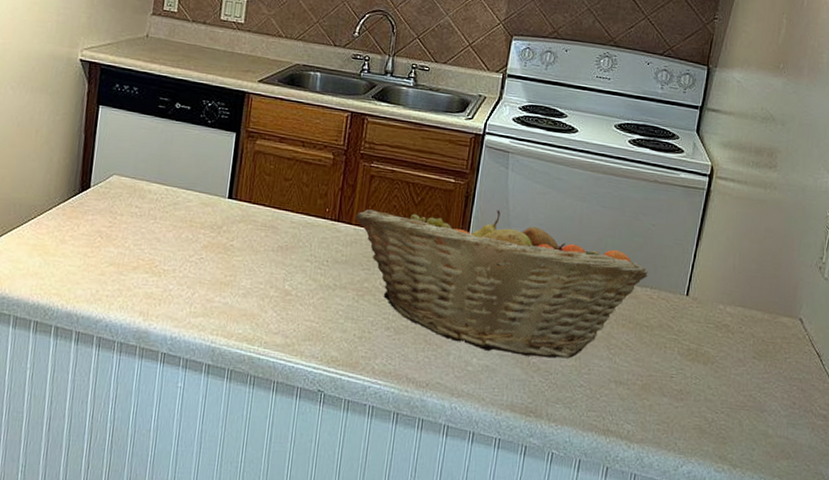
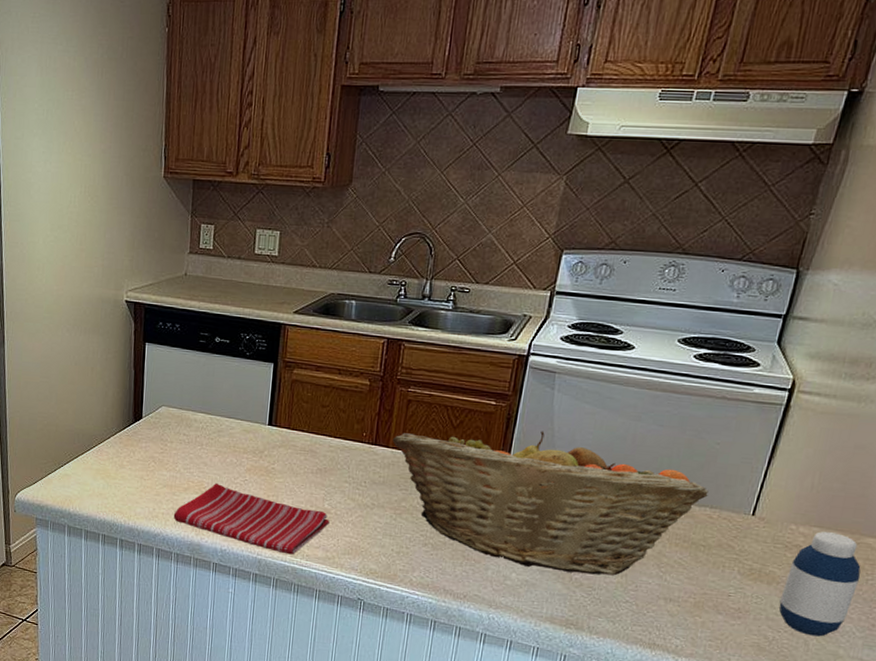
dish towel: none [119,262,290,342] -> present [173,484,330,555]
medicine bottle: none [715,311,780,417] -> present [779,531,861,637]

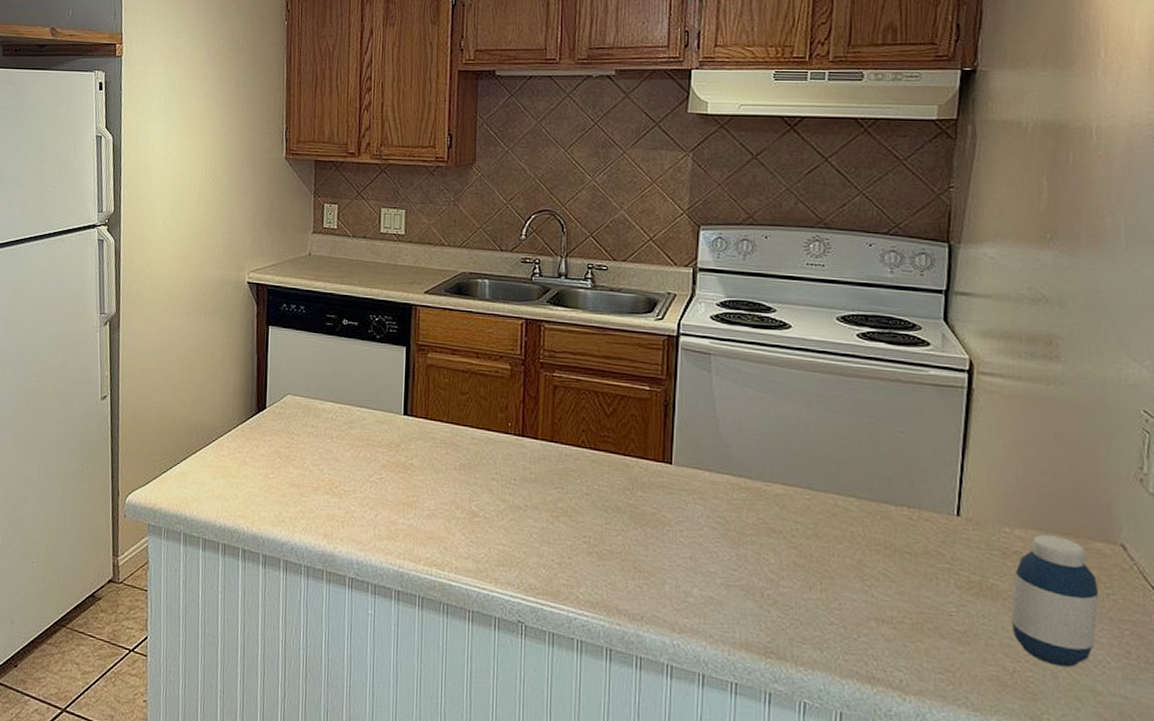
dish towel: present [173,484,330,555] -> none [302,482,478,567]
fruit basket: present [392,431,709,576] -> none [541,419,902,591]

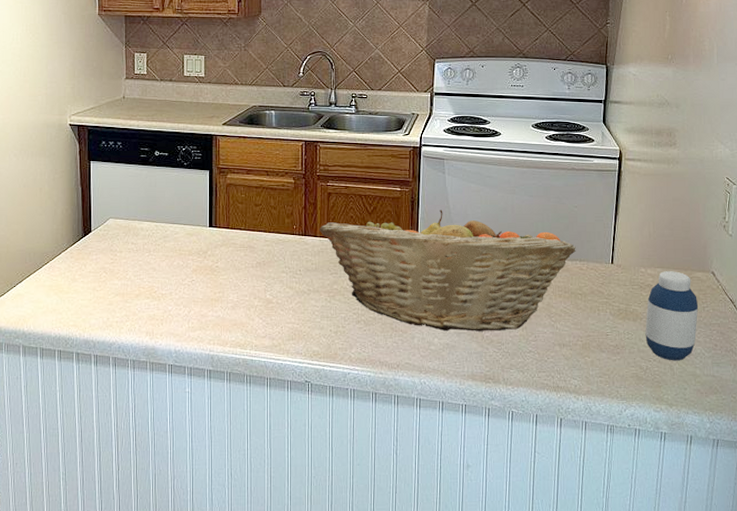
fruit basket: none [541,419,902,591] -> present [319,209,576,331]

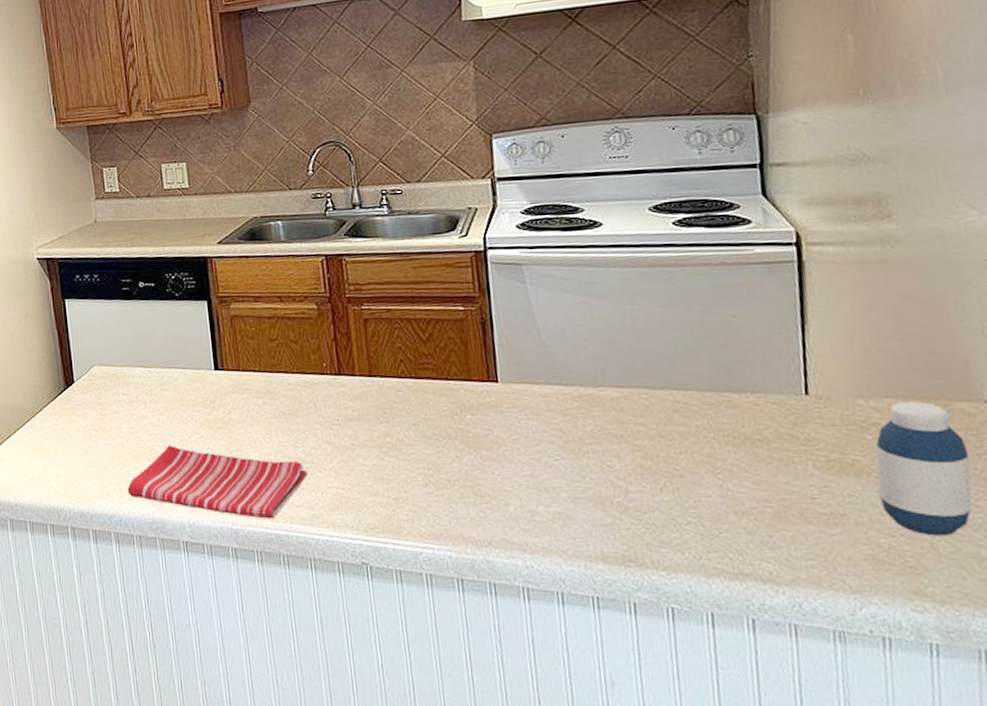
dish towel: none [127,287,273,347] -> present [127,446,308,519]
fruit basket: present [319,209,576,331] -> none [357,331,744,496]

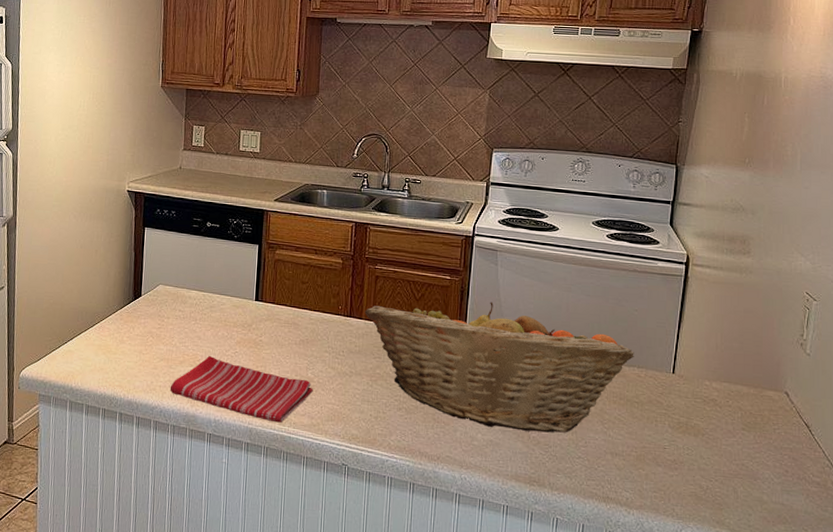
fruit basket: none [357,331,744,496] -> present [364,302,634,433]
medicine bottle: present [875,402,972,536] -> none [707,386,769,484]

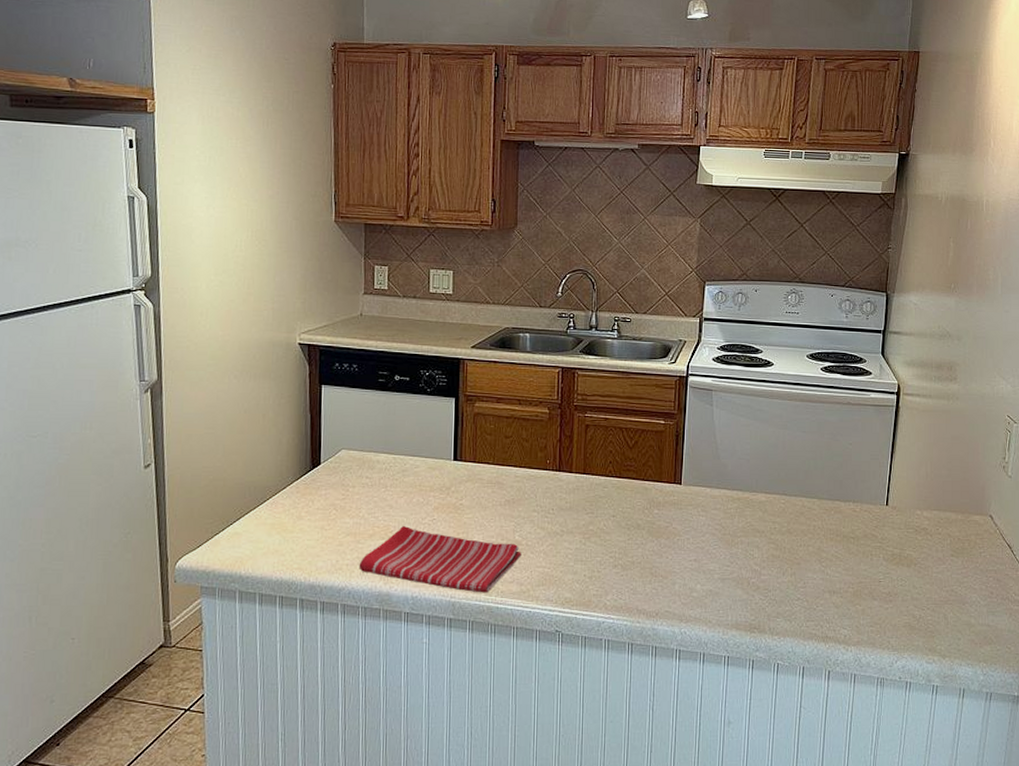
fruit basket: present [364,302,634,433] -> none [575,445,850,577]

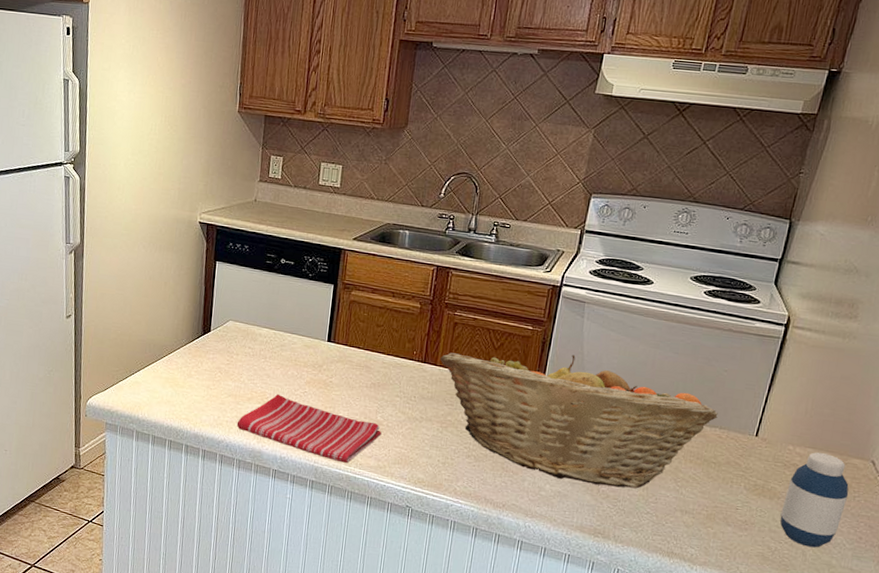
fruit basket: none [575,445,850,577] -> present [440,352,718,489]
medicine bottle: none [919,514,975,610] -> present [780,452,849,548]

